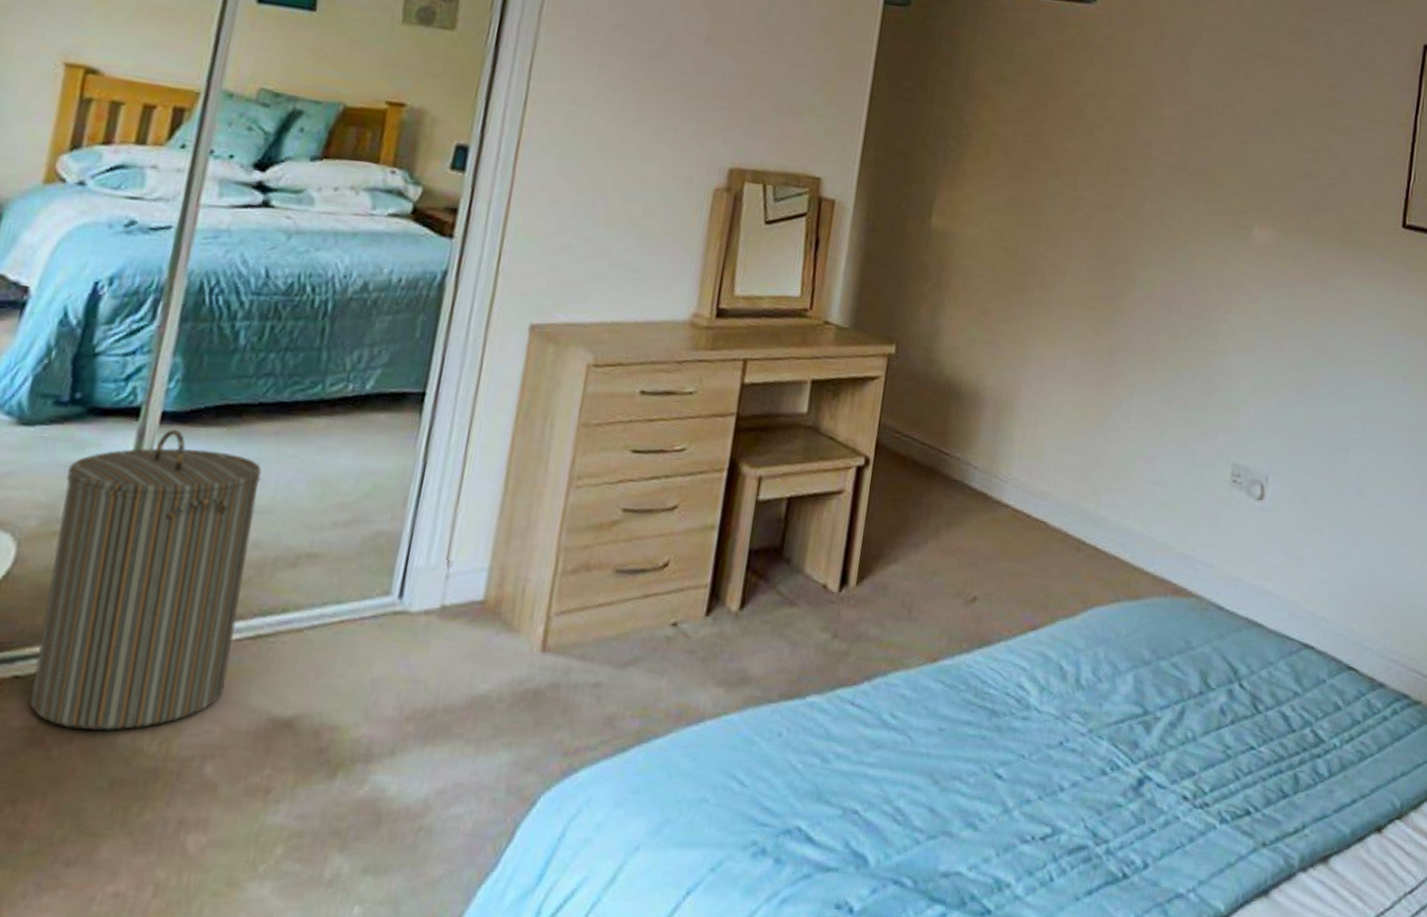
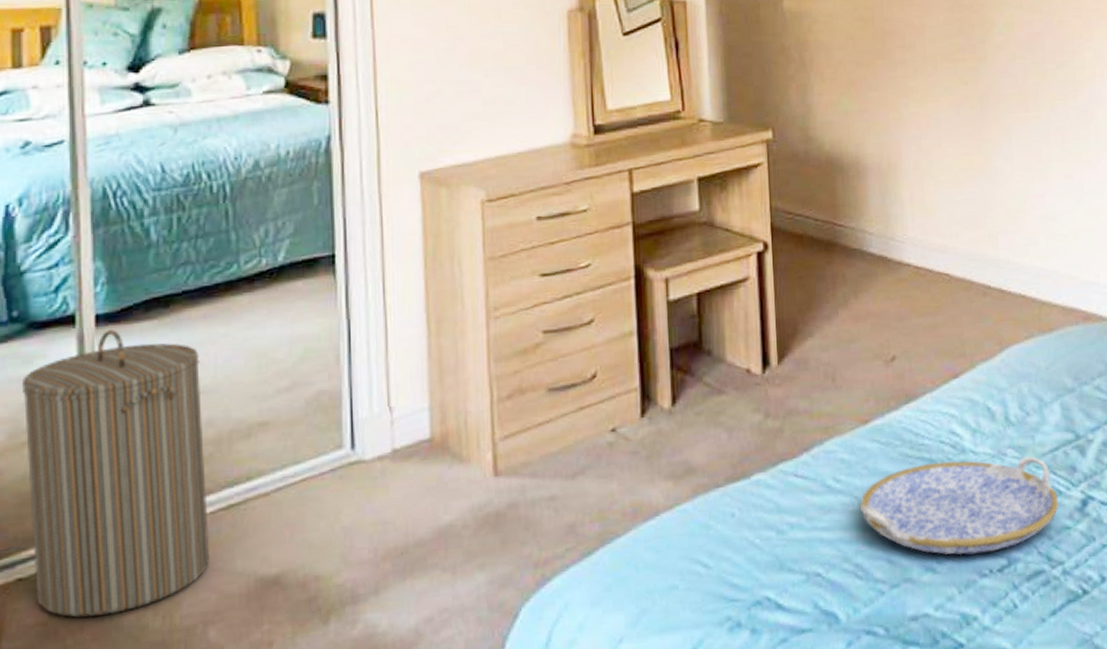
serving tray: none [912,713,1115,818] -> present [860,456,1059,555]

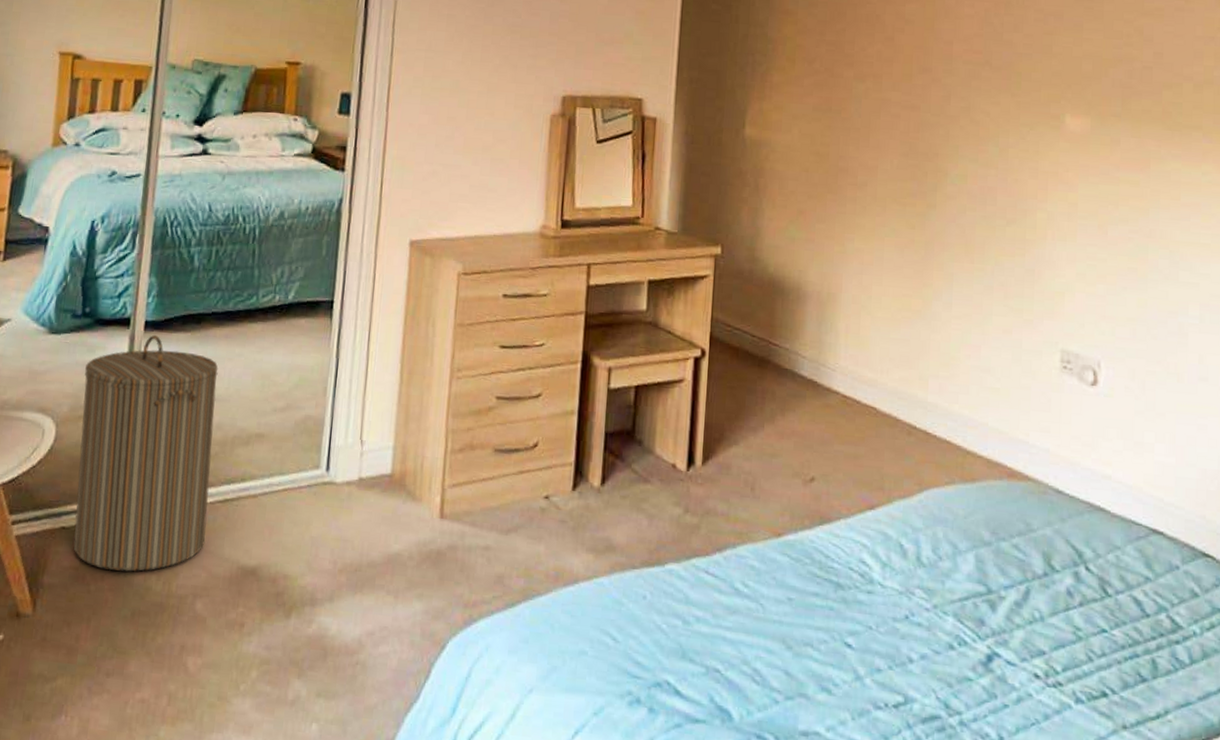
serving tray: present [860,456,1059,555] -> none [765,586,963,687]

